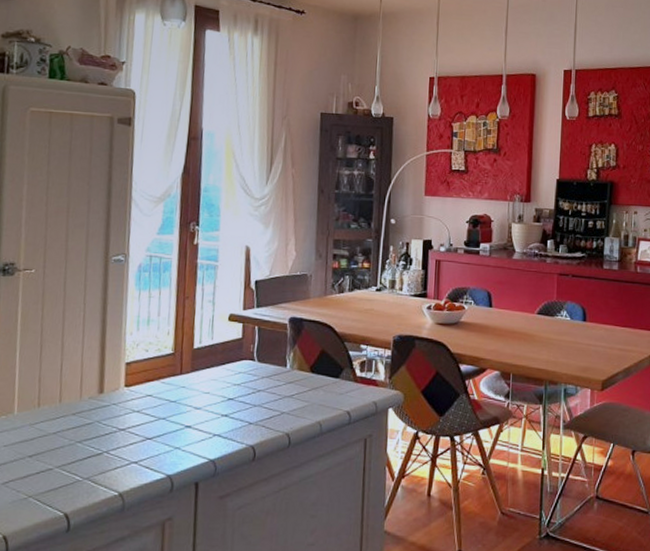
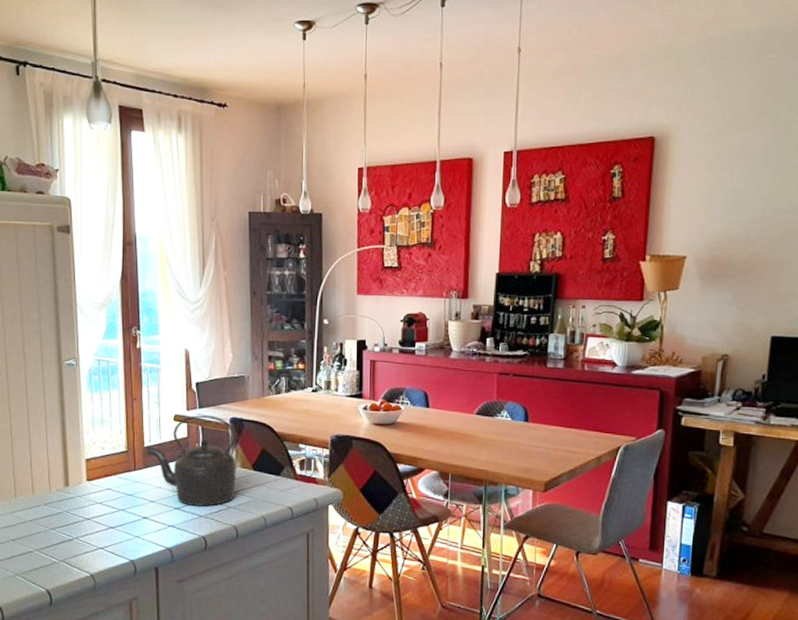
kettle: none [194,314,296,412] -> present [145,415,237,506]

